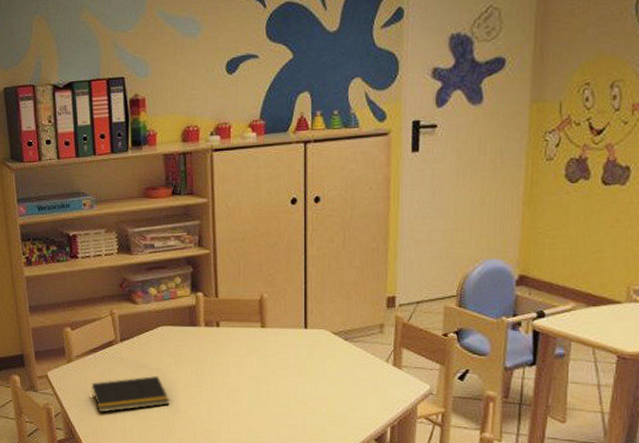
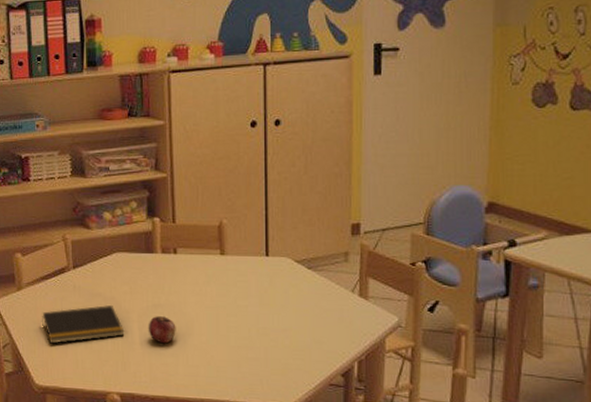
apple: none [192,386,219,412] -> present [148,316,176,344]

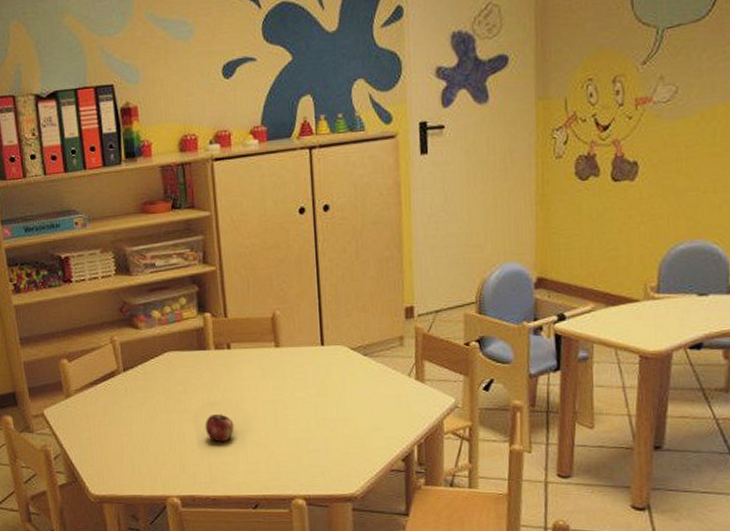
notepad: present [42,305,125,344] -> none [93,407,182,451]

